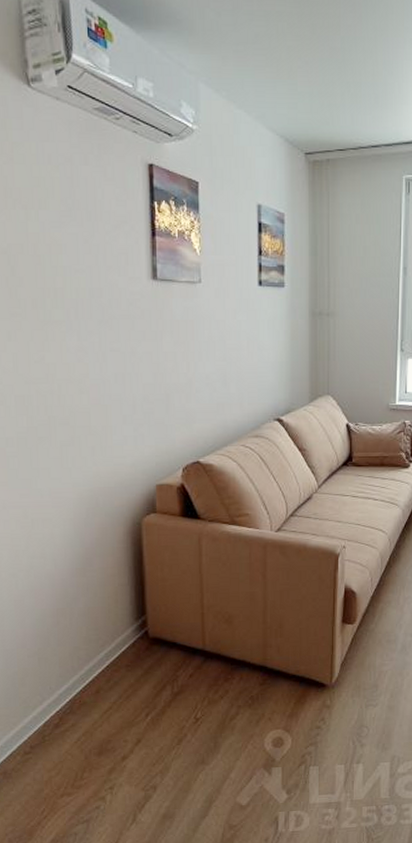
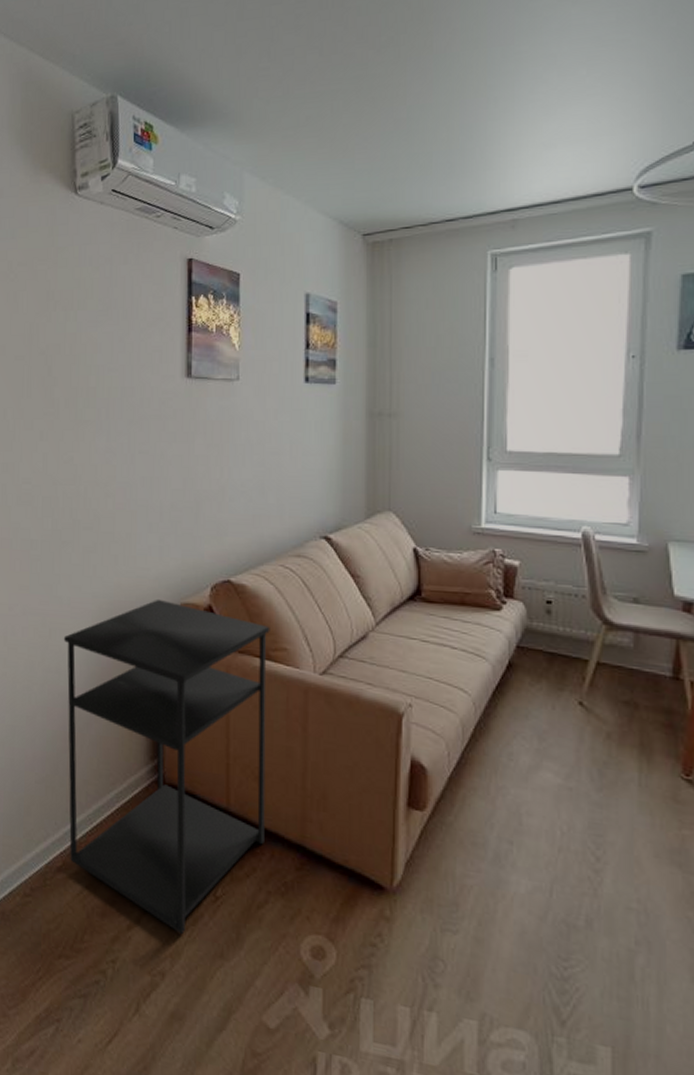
shelving unit: none [46,482,235,754] -> present [63,598,270,935]

